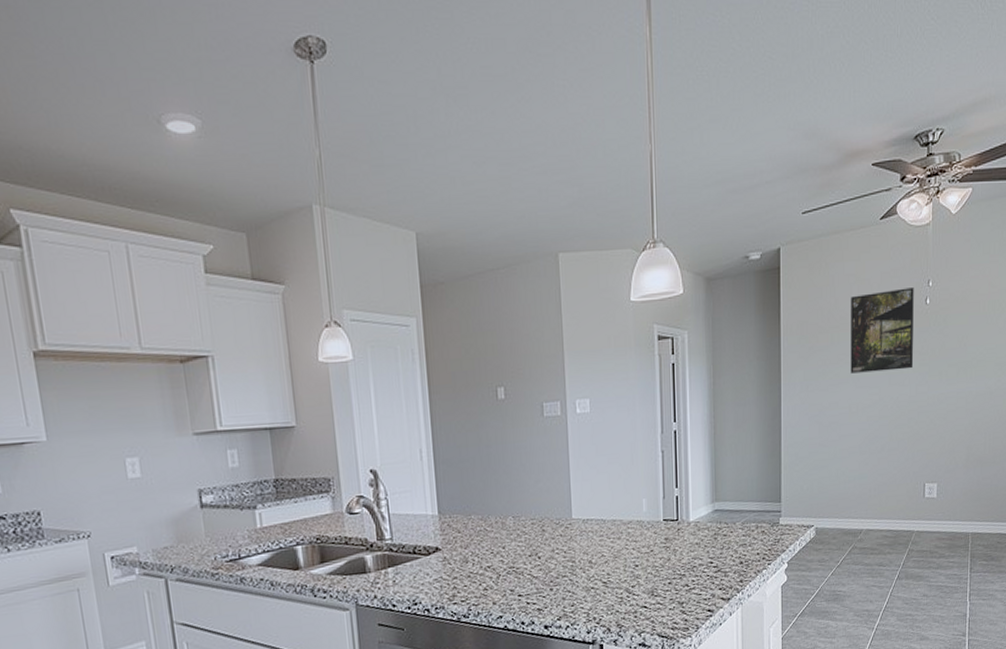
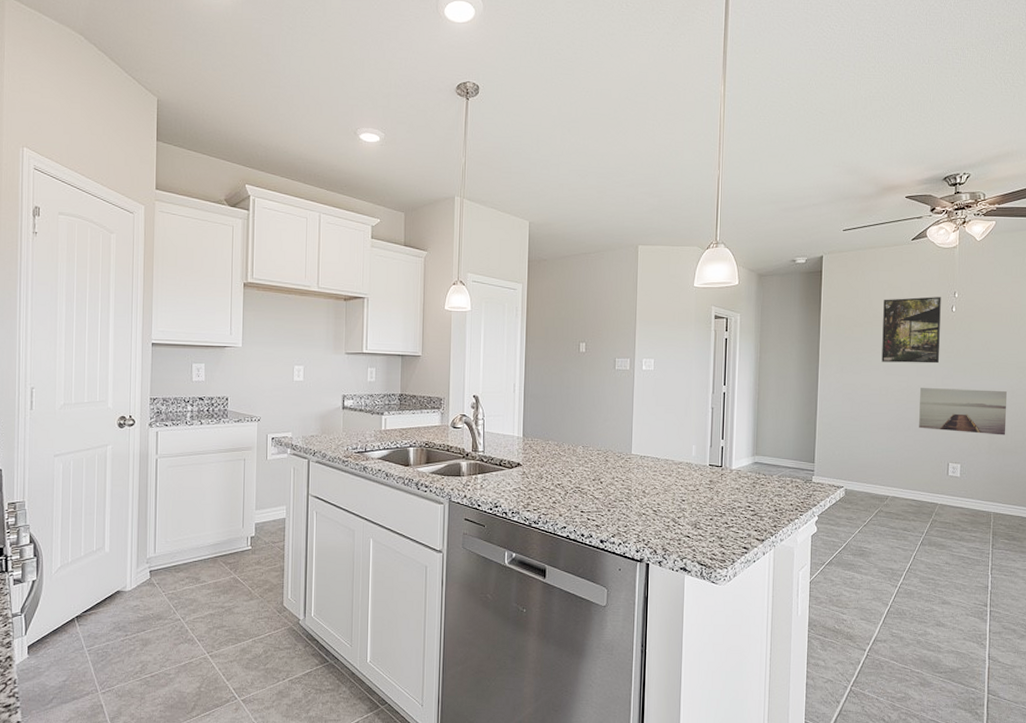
wall art: none [893,393,985,448] -> present [919,388,1007,436]

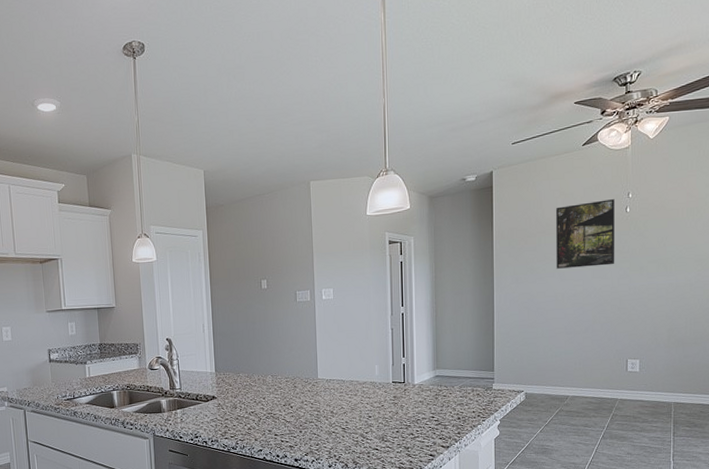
wall art: present [919,388,1007,436] -> none [596,285,685,329]

